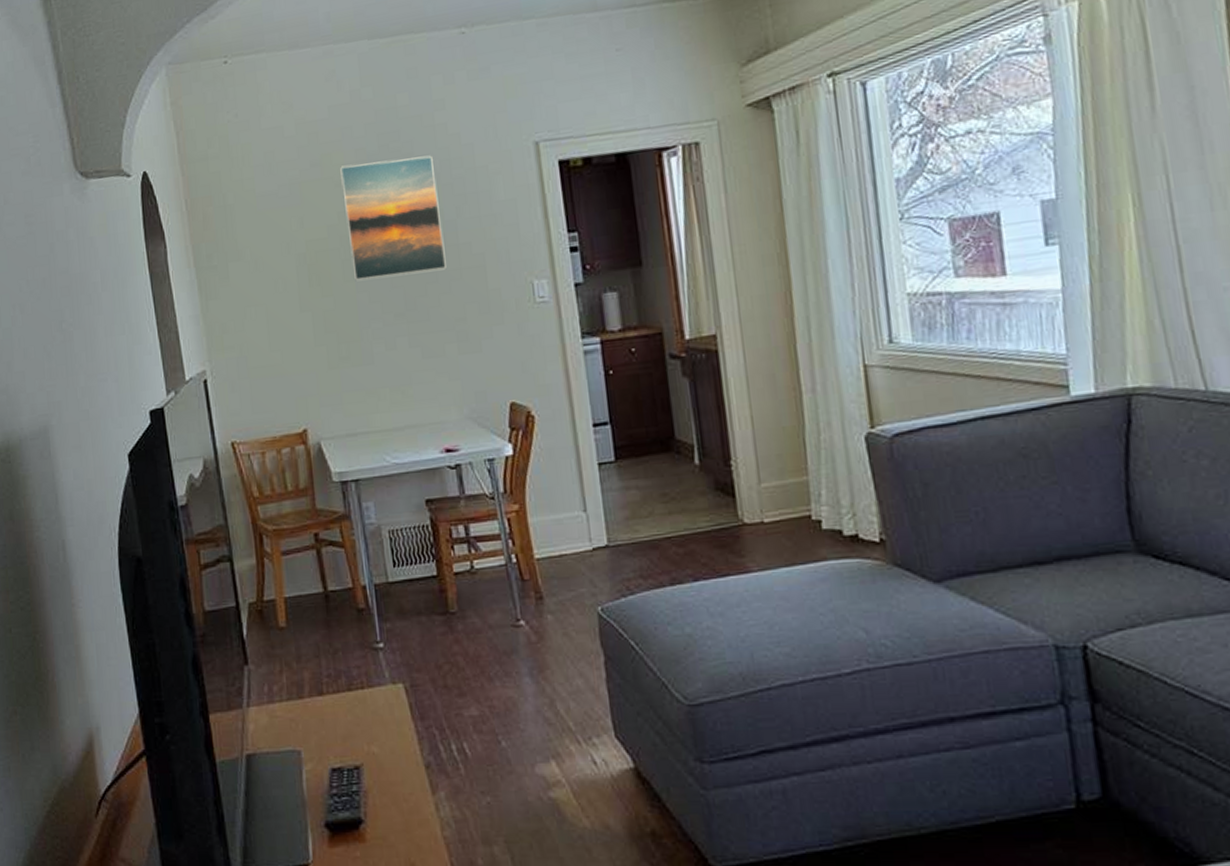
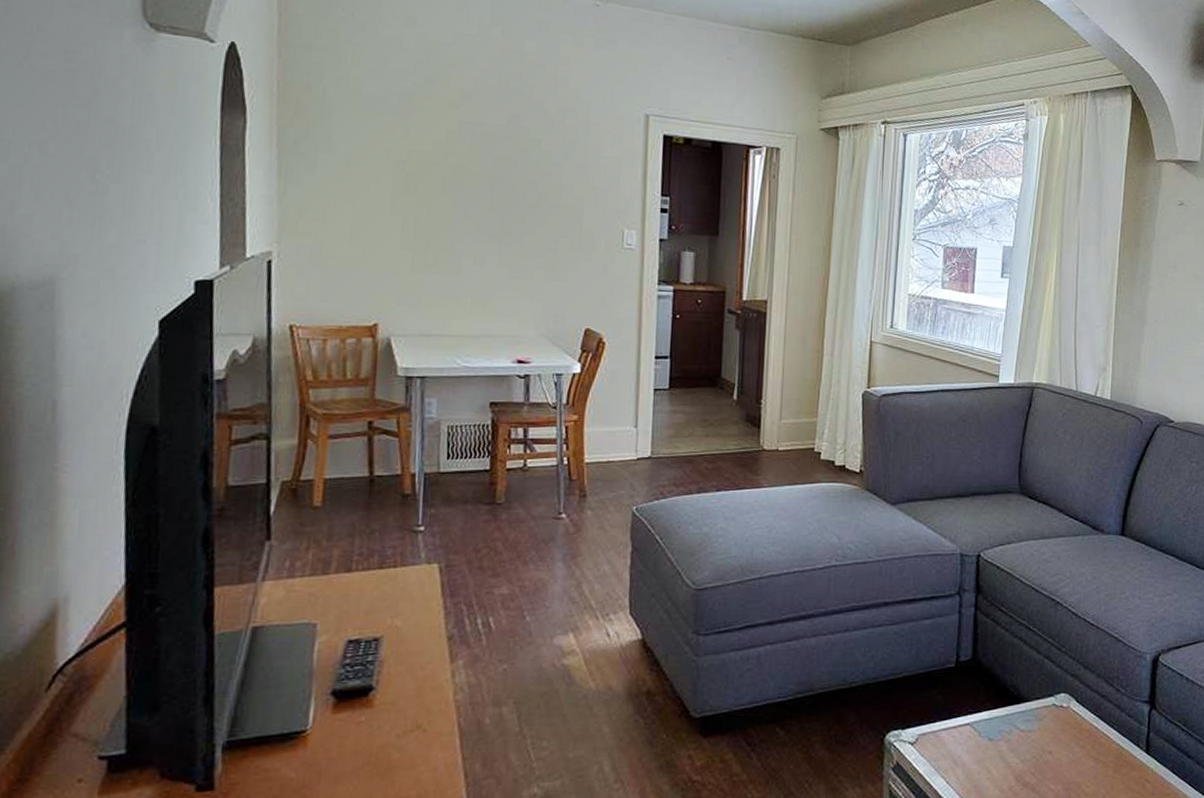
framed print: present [340,155,447,281] -> none [453,90,550,204]

